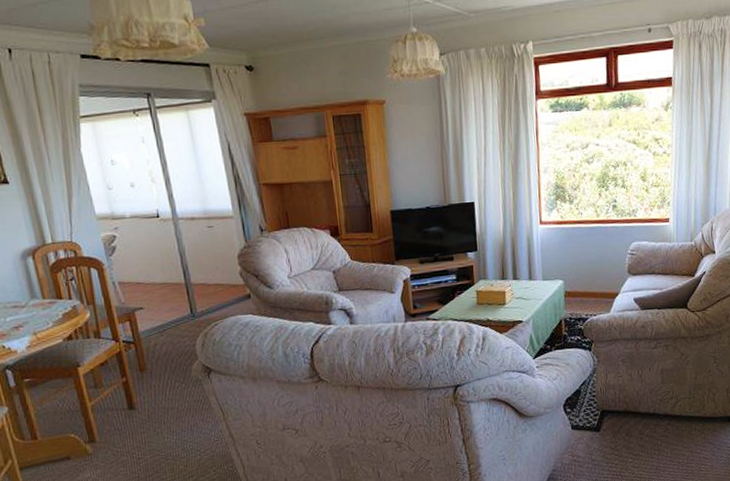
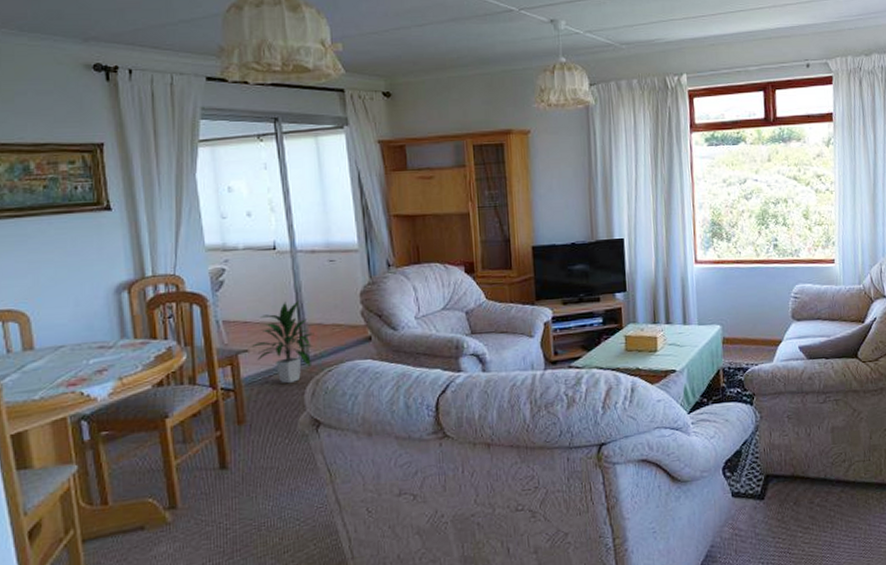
indoor plant: none [144,262,200,337] -> present [249,299,315,384]

